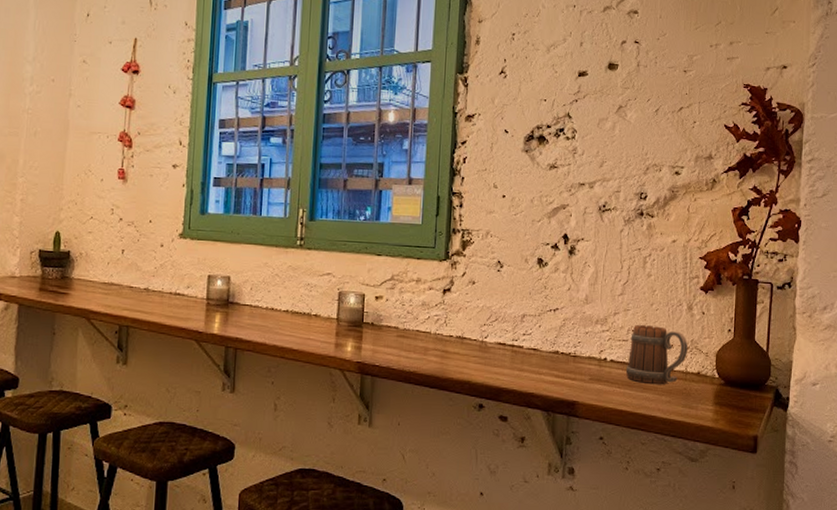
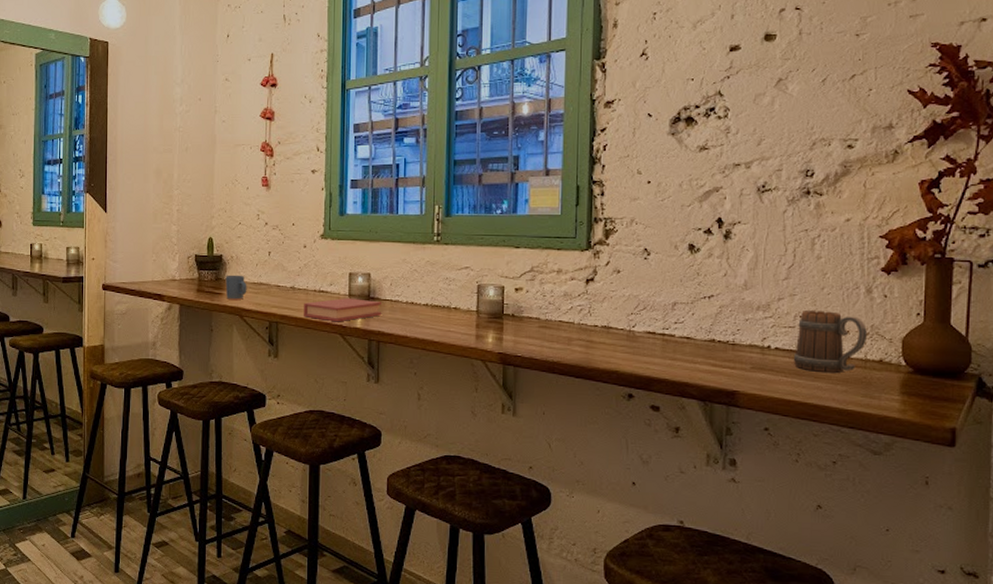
mug: none [72,273,97,302] -> present [225,275,247,301]
book: none [157,302,242,327] -> present [304,298,382,322]

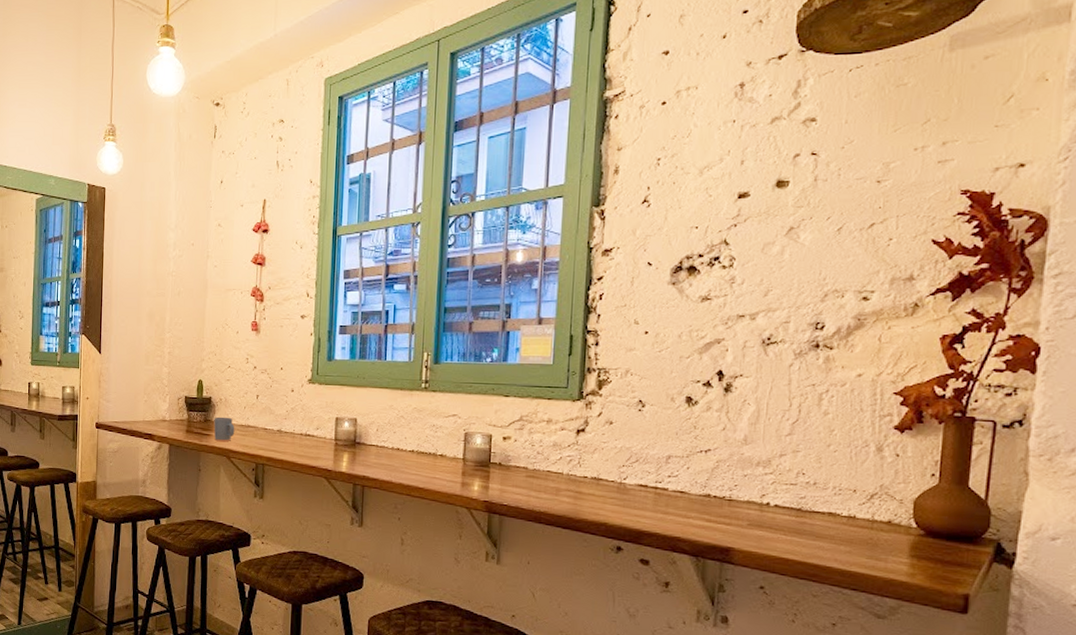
book: present [304,298,382,322] -> none [290,442,368,466]
beer mug: present [793,311,867,374] -> none [793,468,875,534]

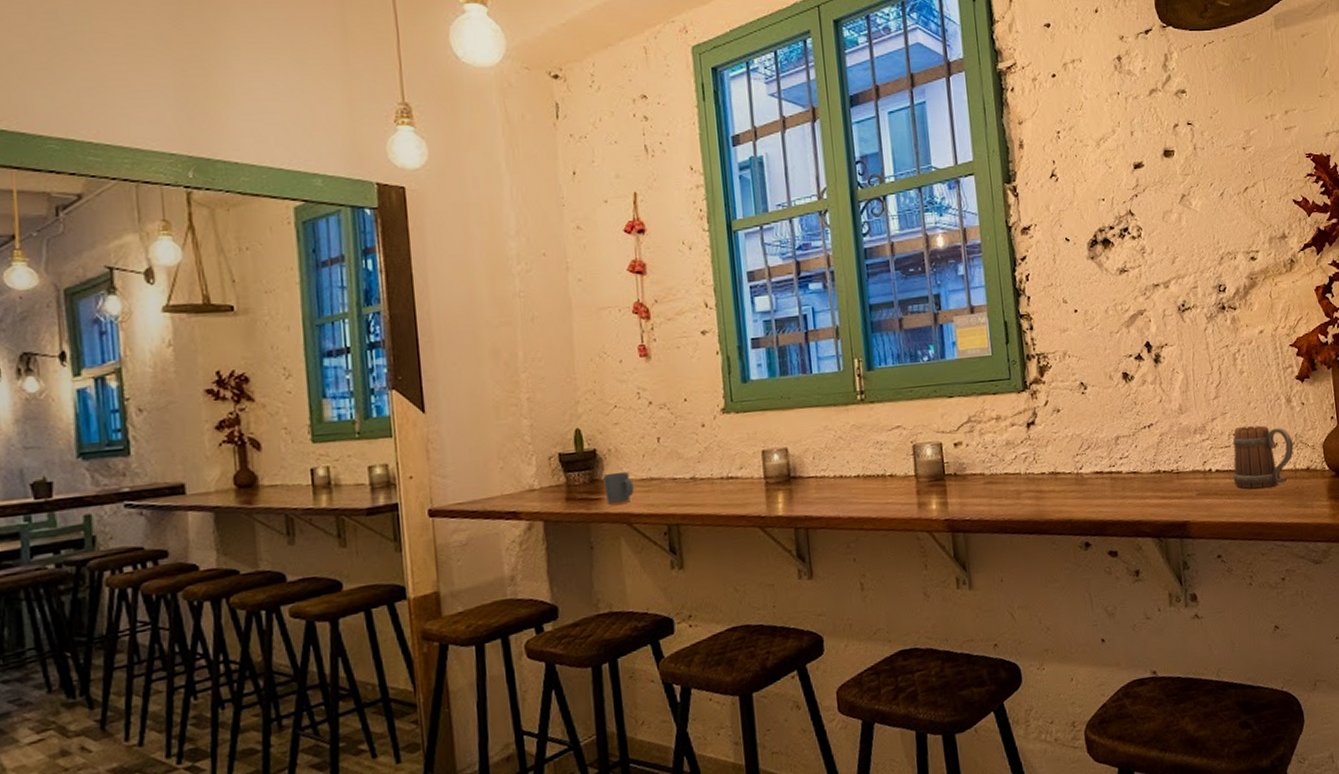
beer mug: none [793,468,875,534] -> present [1232,425,1293,490]

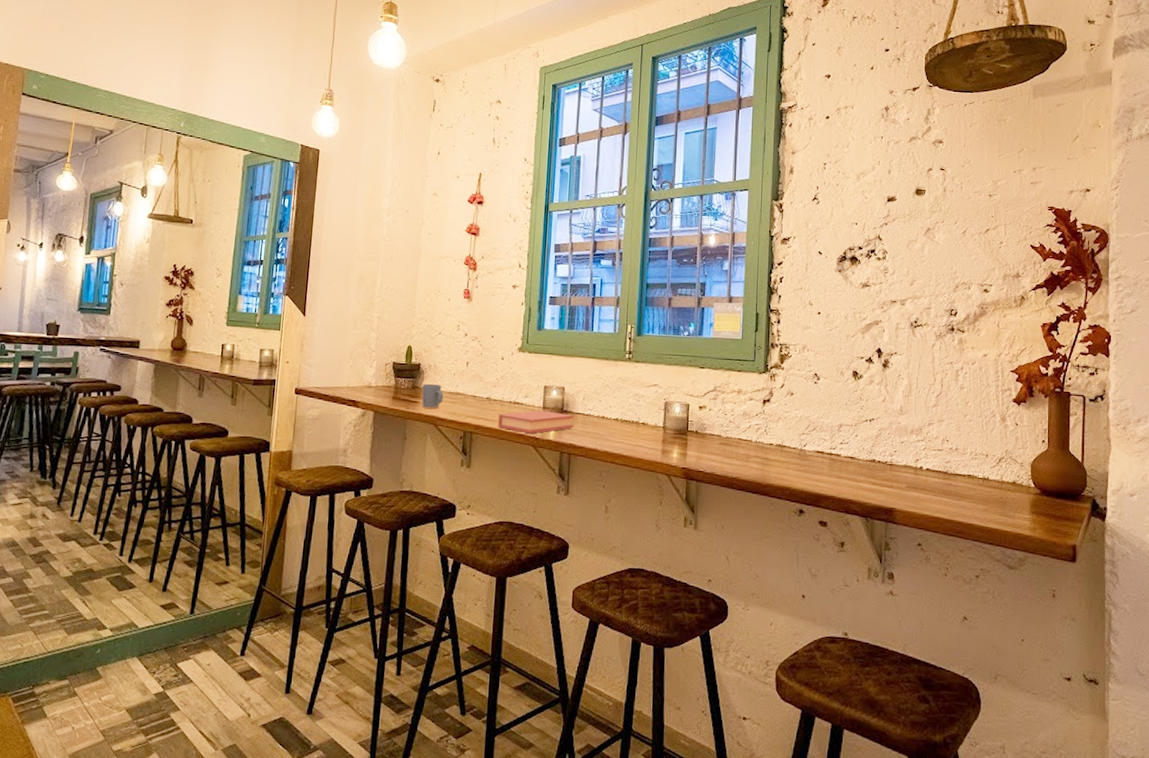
book: none [710,480,807,513] -> present [498,410,575,434]
beer mug: present [1232,425,1293,490] -> none [941,435,1002,494]

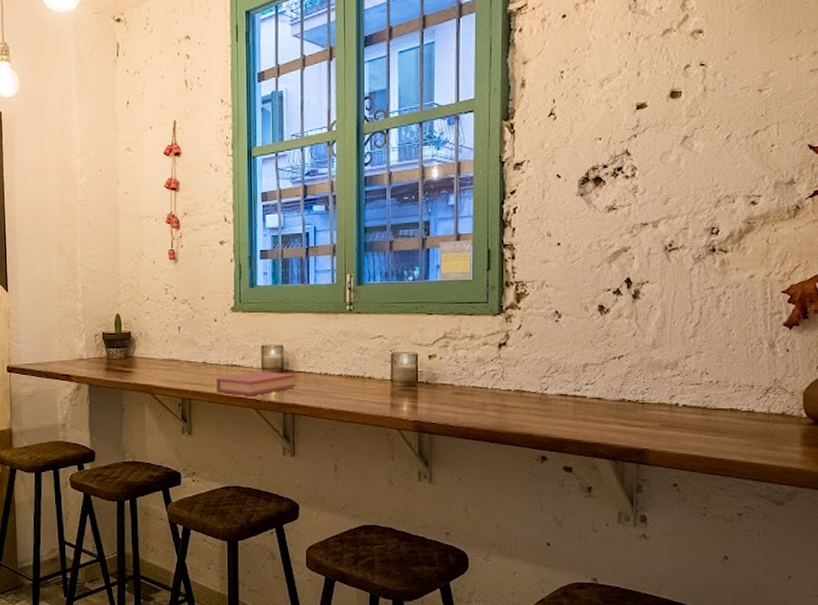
mug: present [421,383,444,409] -> none [135,352,158,378]

